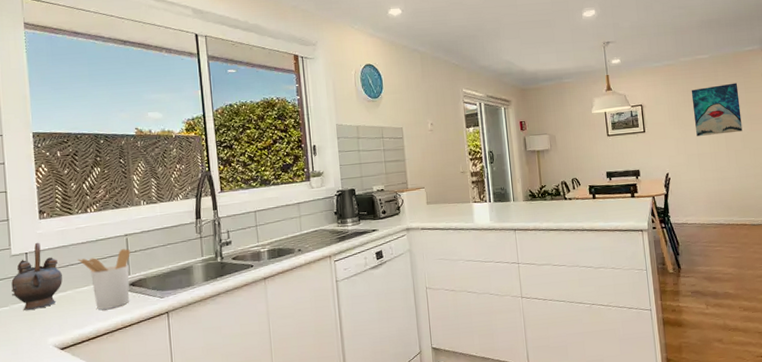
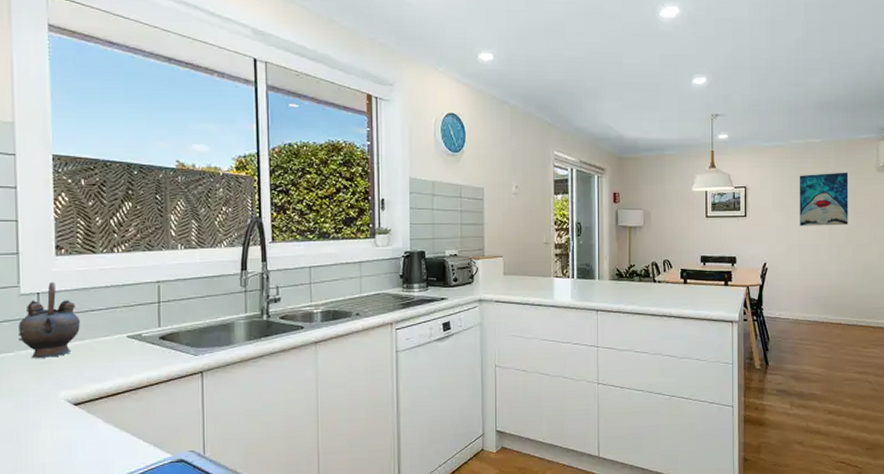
utensil holder: present [78,249,130,310] -> none [99,297,162,364]

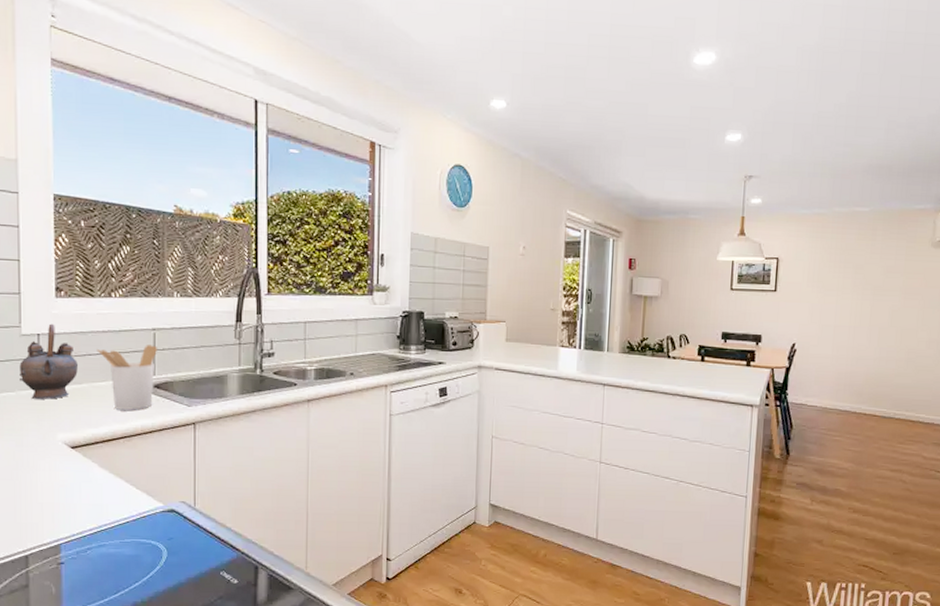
utensil holder: none [99,297,162,364] -> present [97,345,157,410]
wall art: present [799,172,849,226] -> none [837,246,898,307]

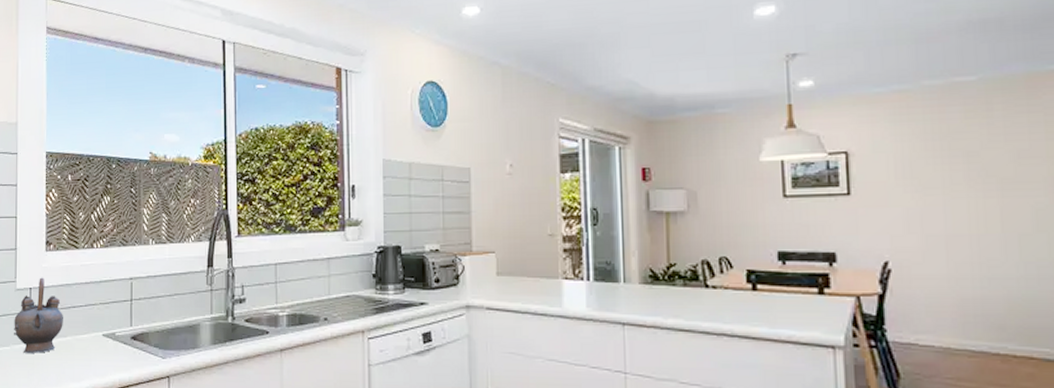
utensil holder: present [97,345,157,410] -> none [80,295,134,363]

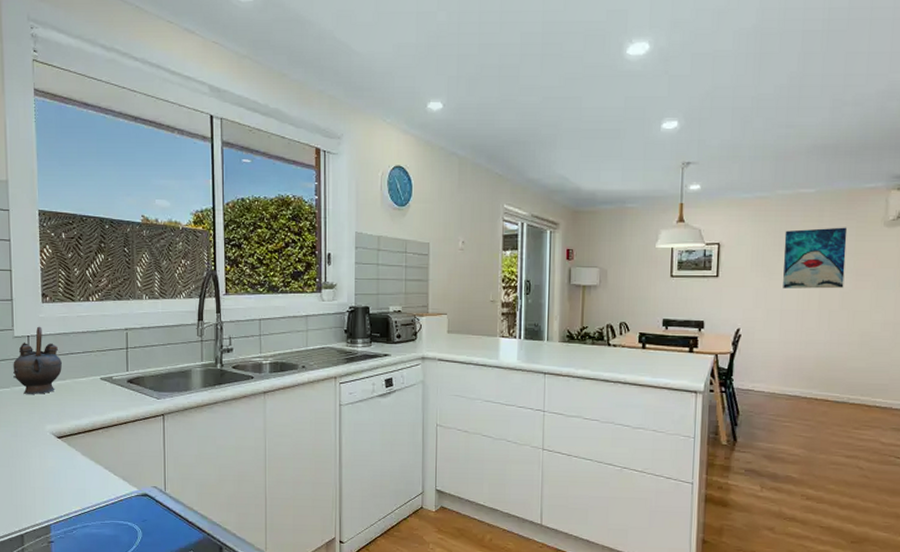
wall art: none [939,122,1037,206] -> present [783,227,848,289]

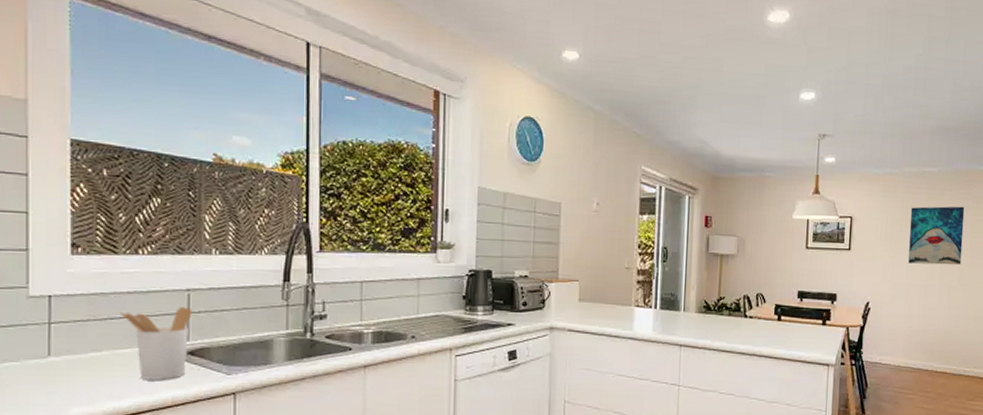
teapot: present [13,326,62,394] -> none [26,284,97,369]
utensil holder: none [78,343,129,403] -> present [120,307,192,380]

